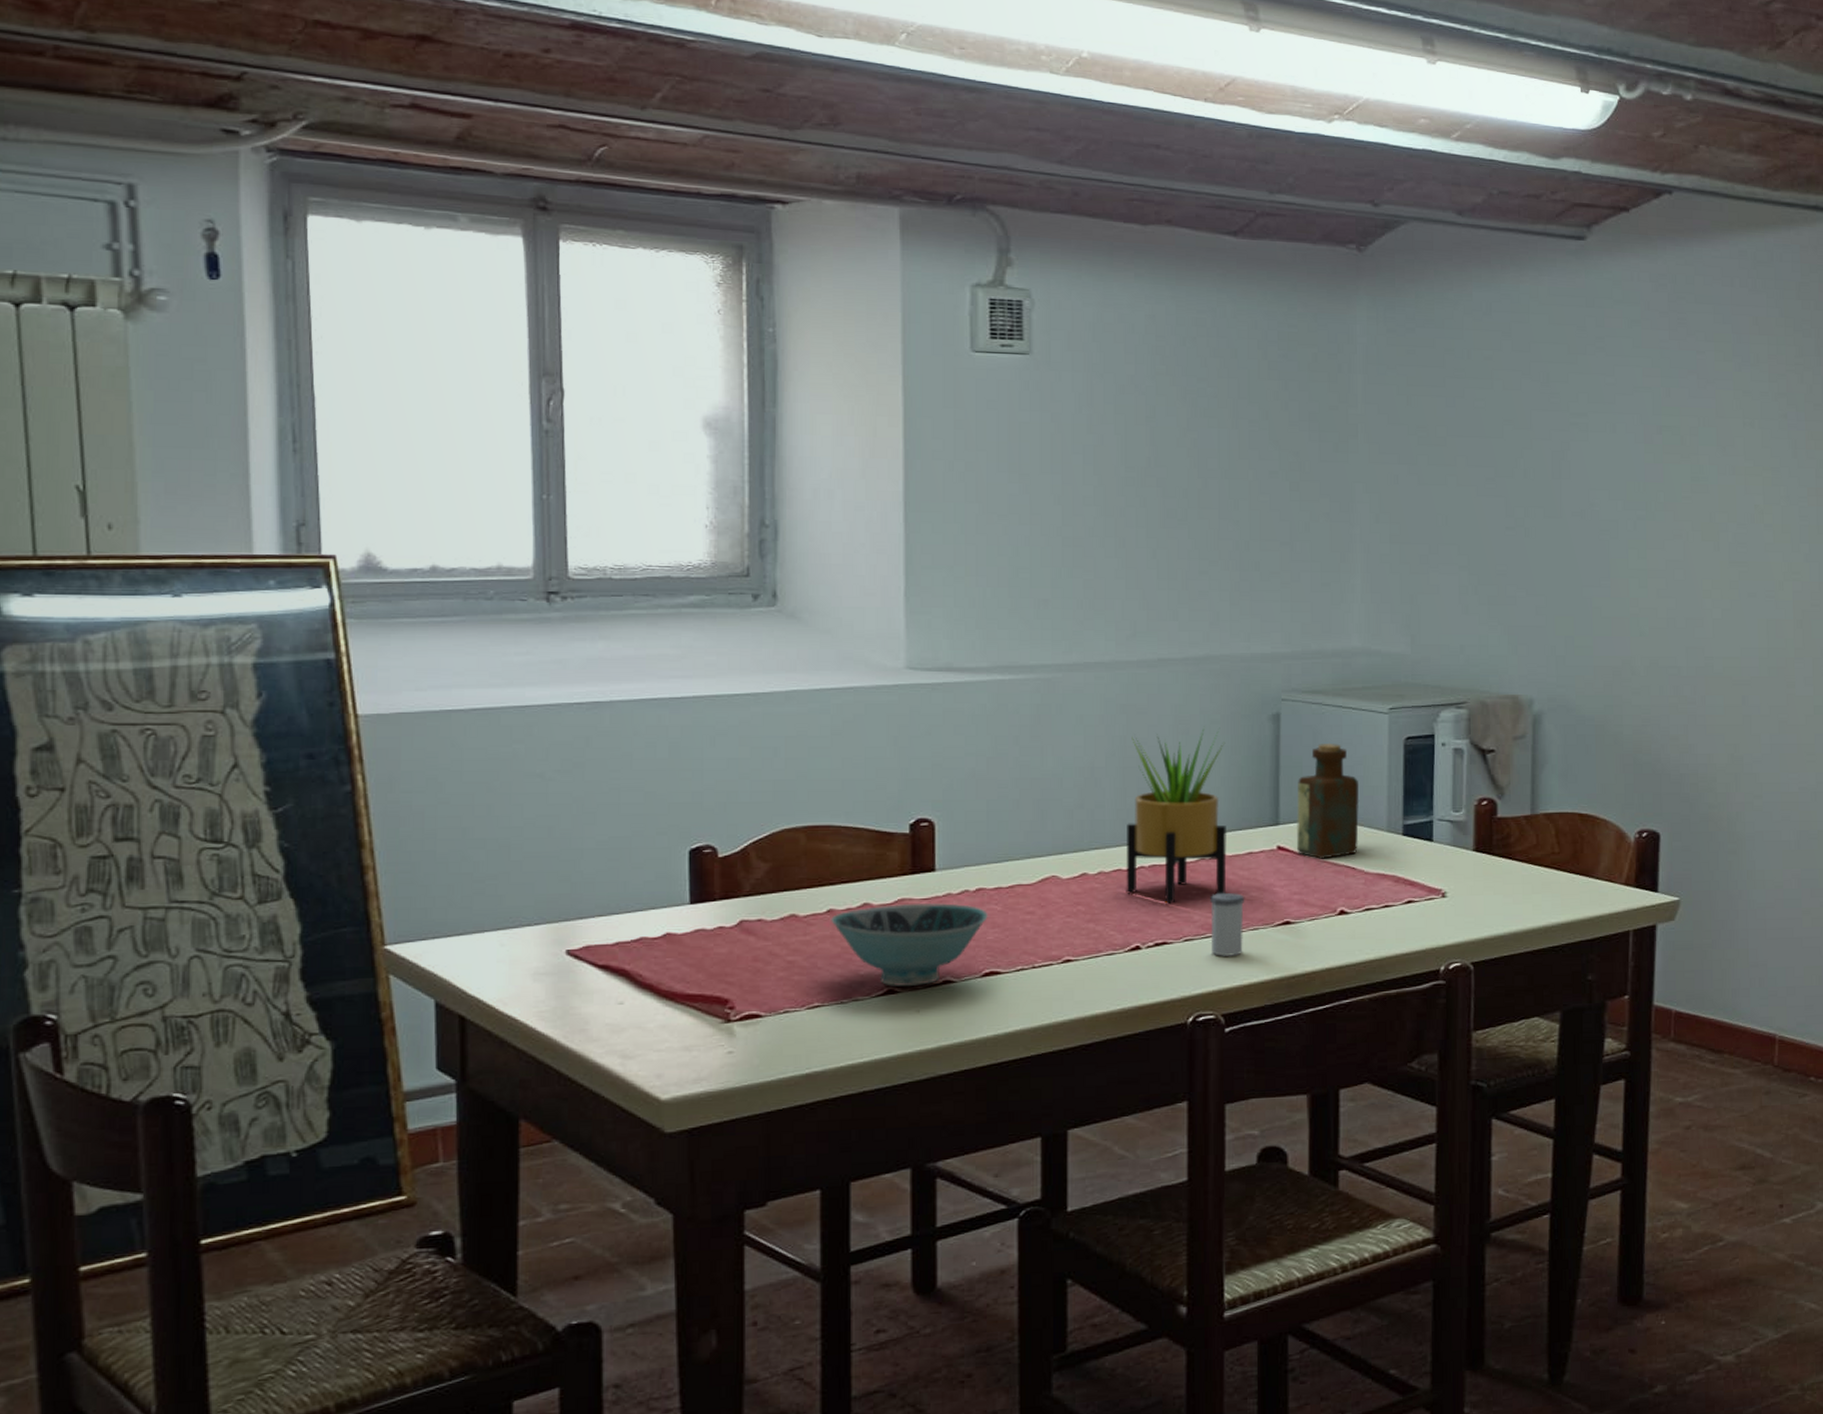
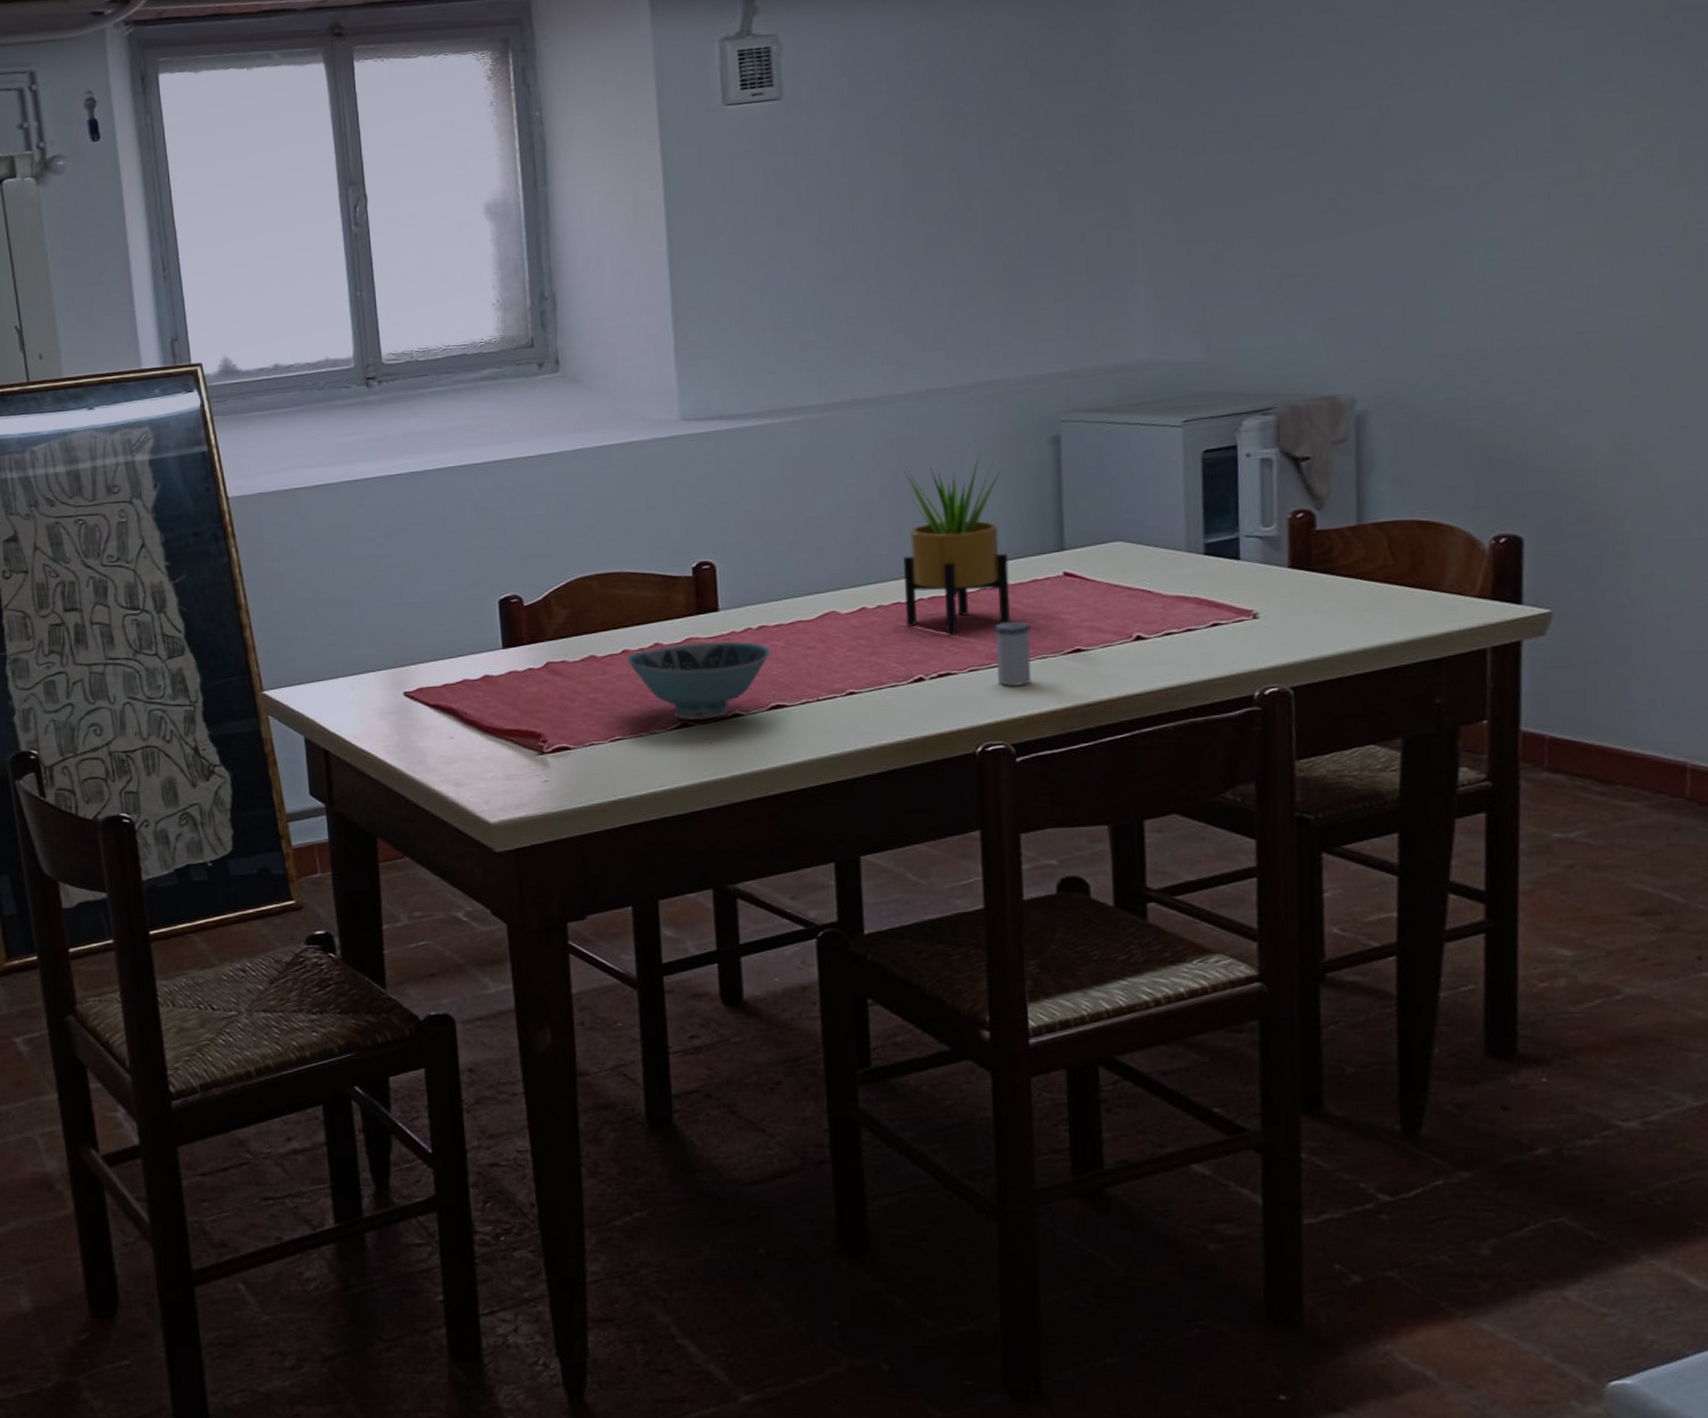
bottle: present [1297,742,1360,859] -> none [1083,462,1155,584]

